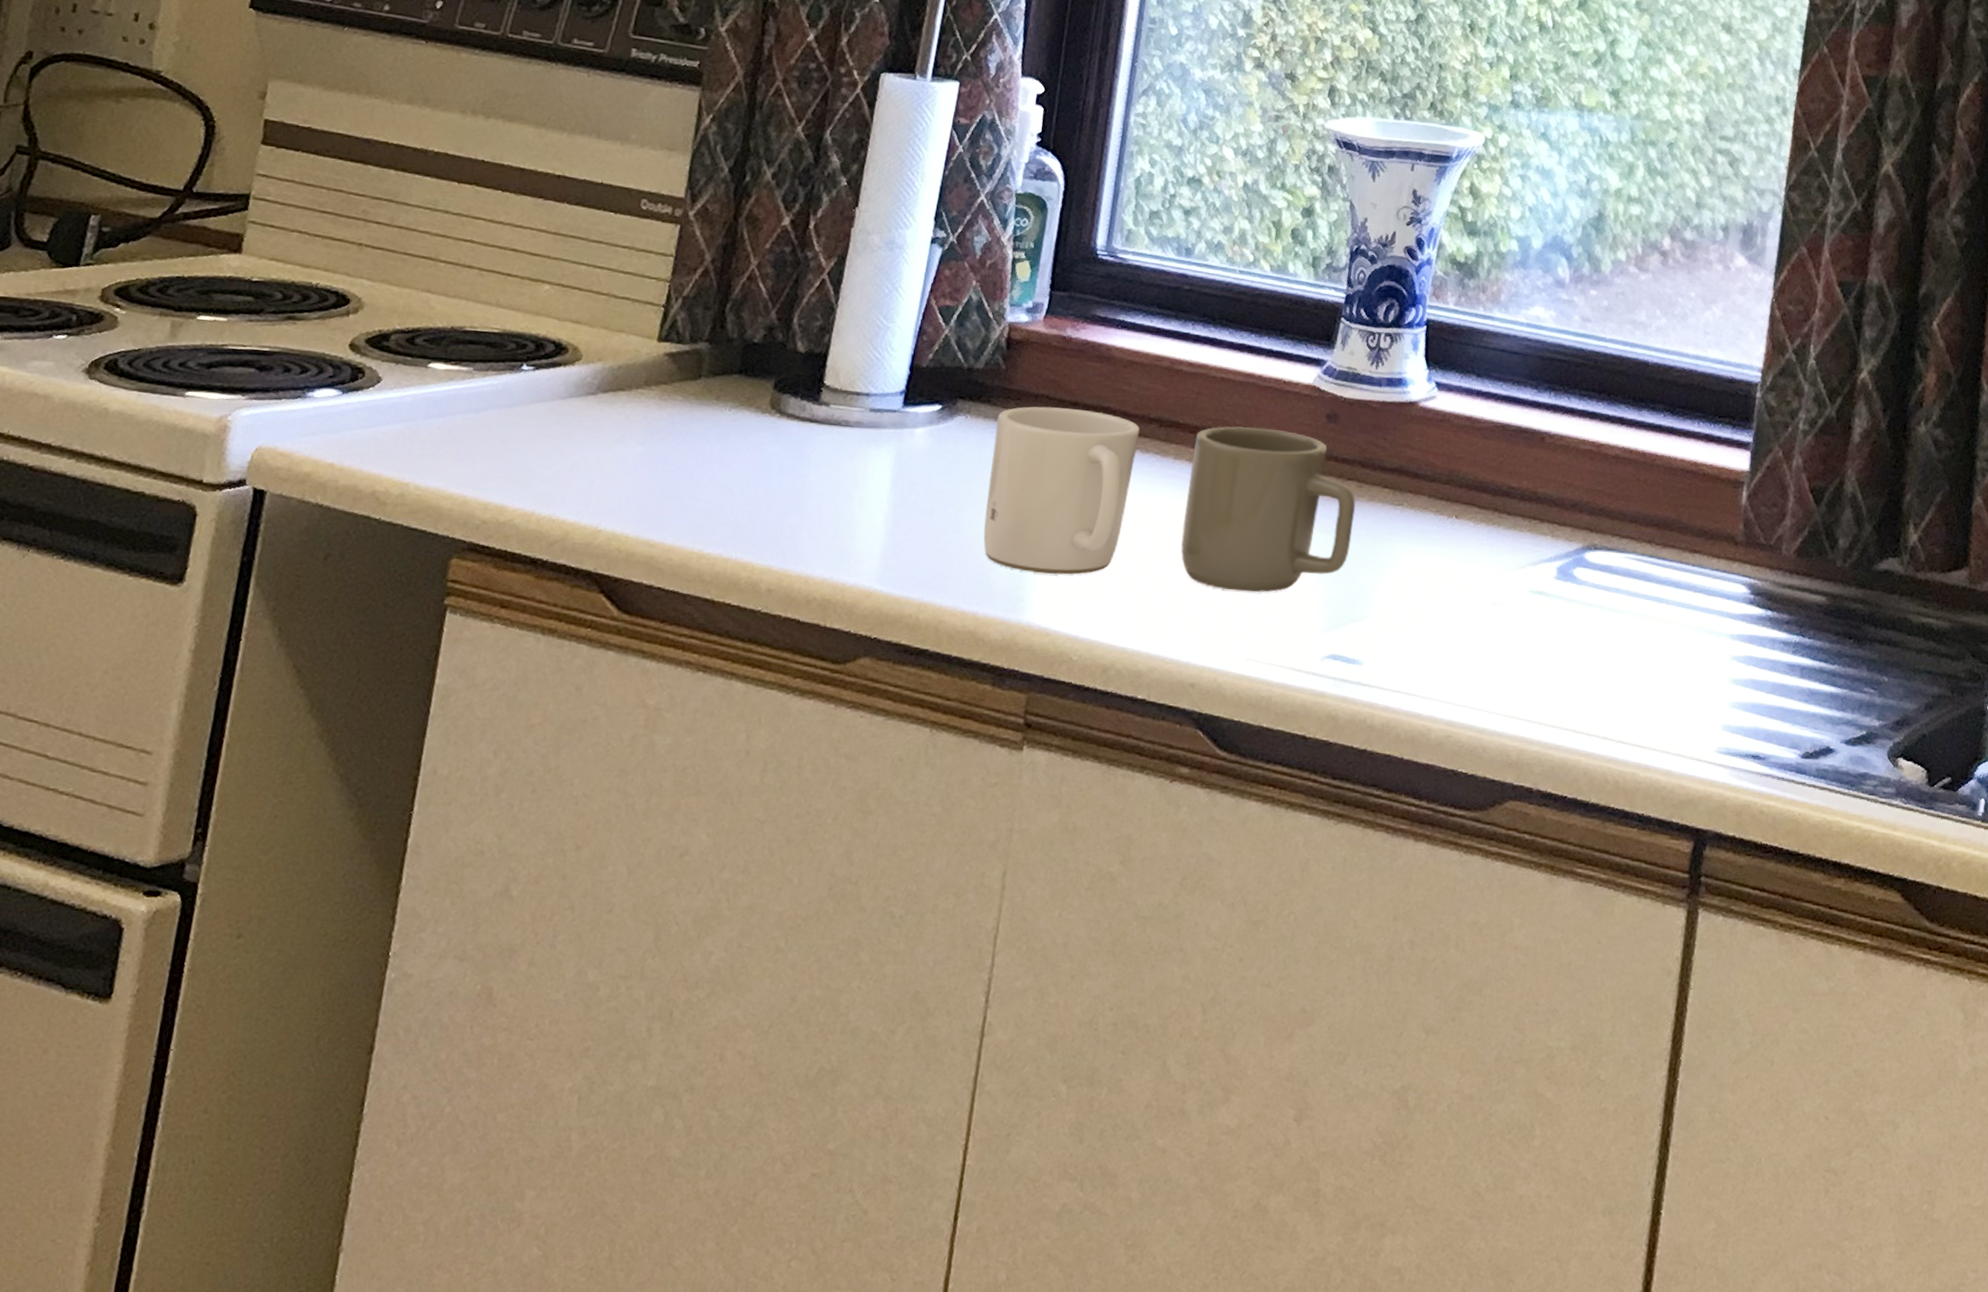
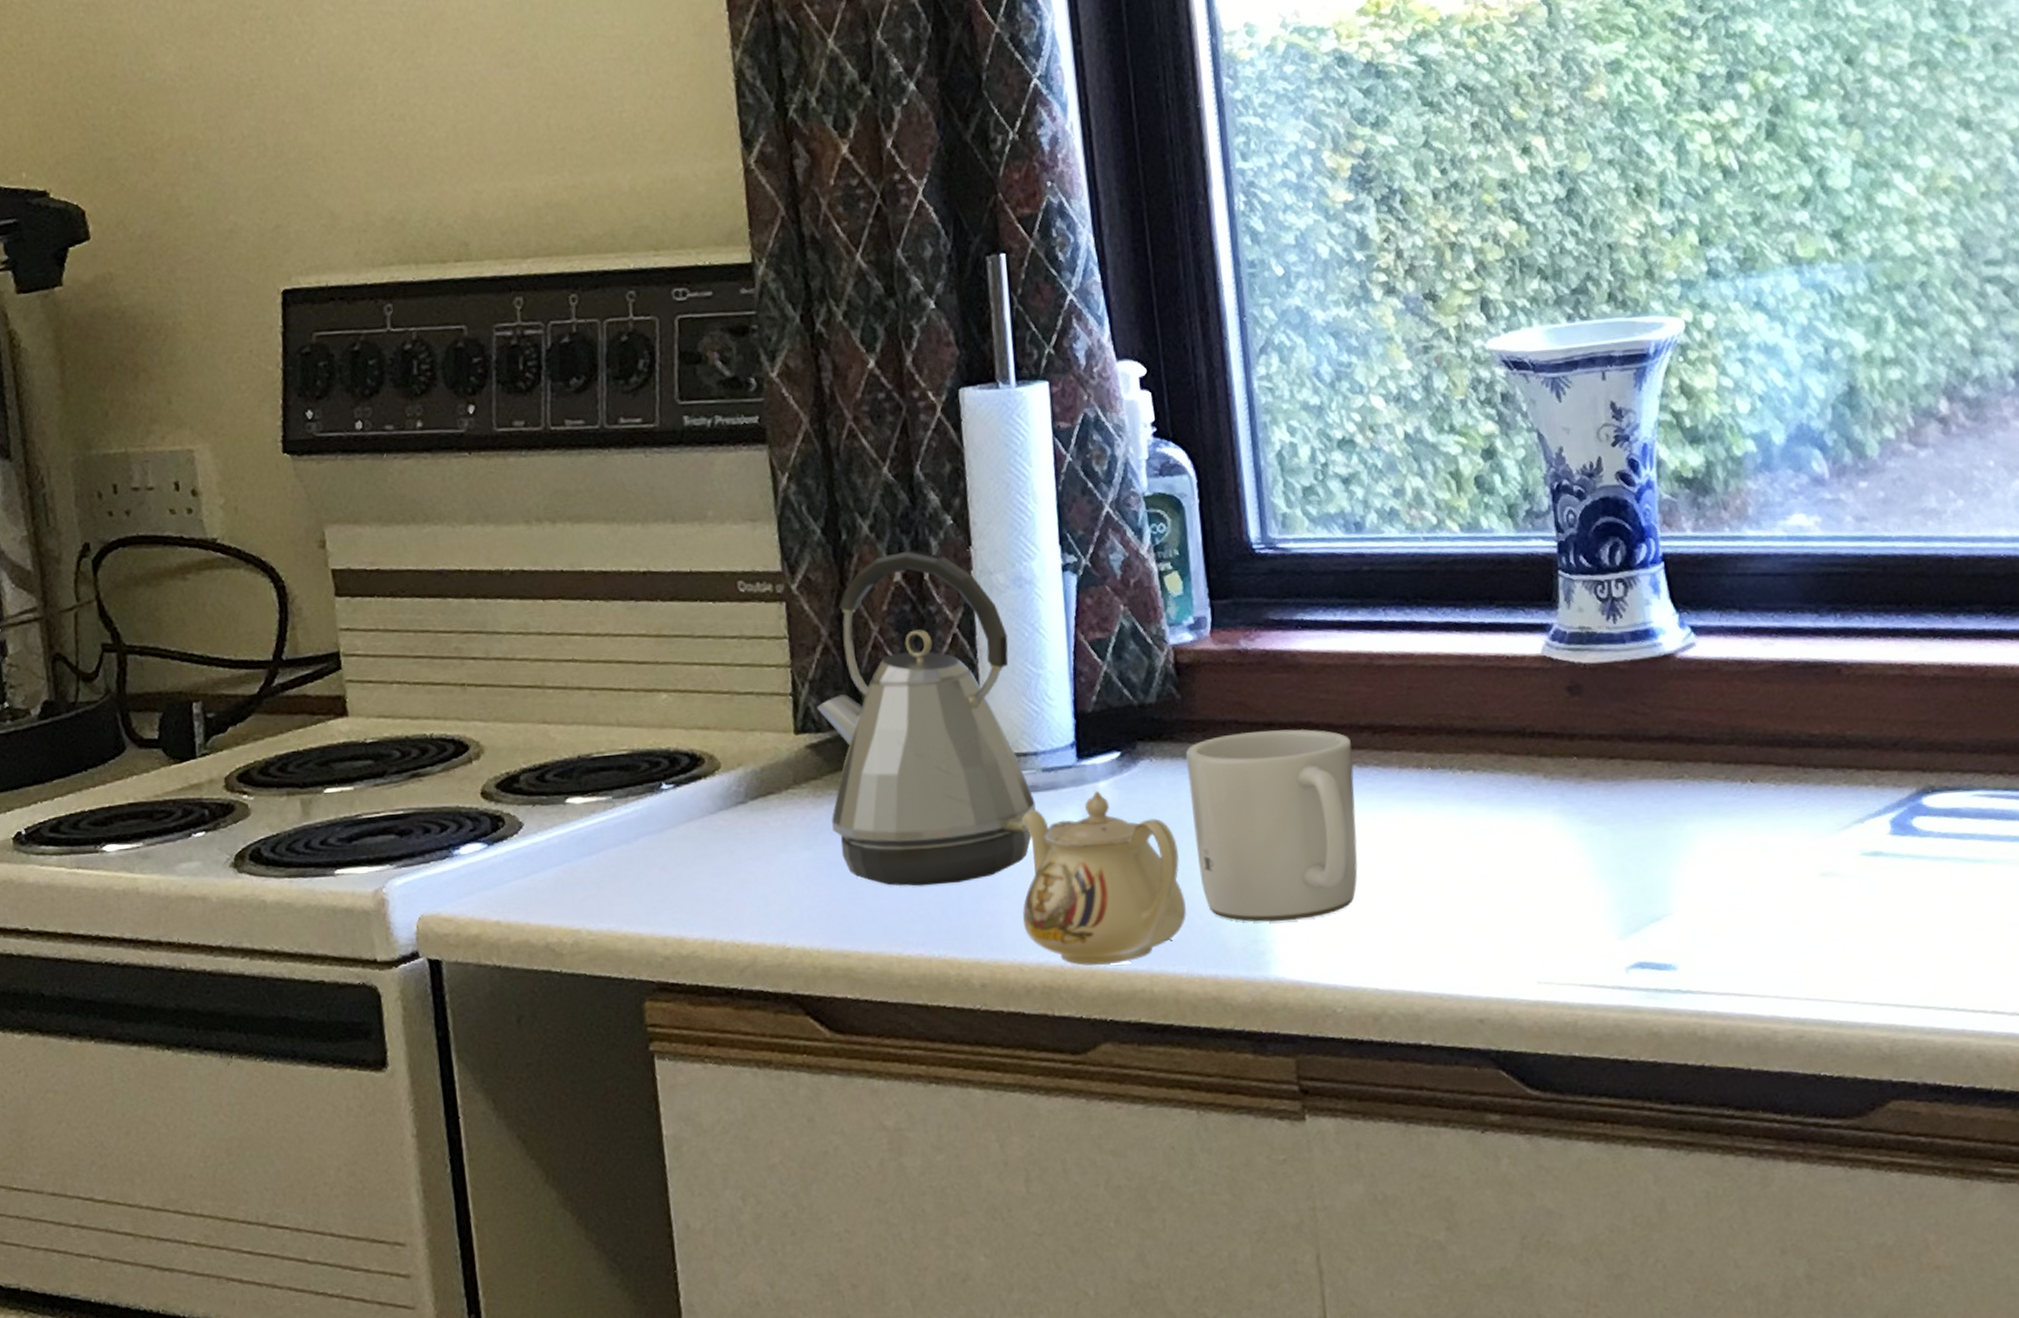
kettle: none [669,200,870,496] -> present [817,550,1036,887]
teapot: none [818,436,972,590] -> present [1021,791,1187,967]
mug: present [1180,426,1356,592] -> none [1418,713,1632,908]

